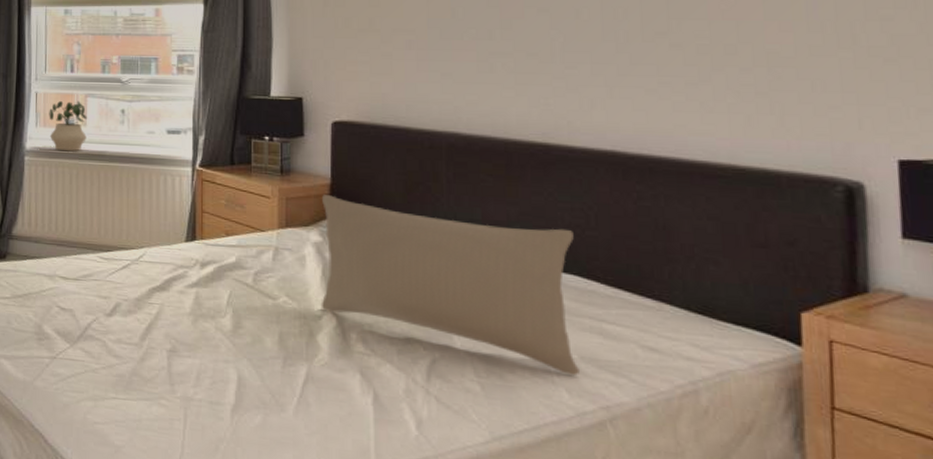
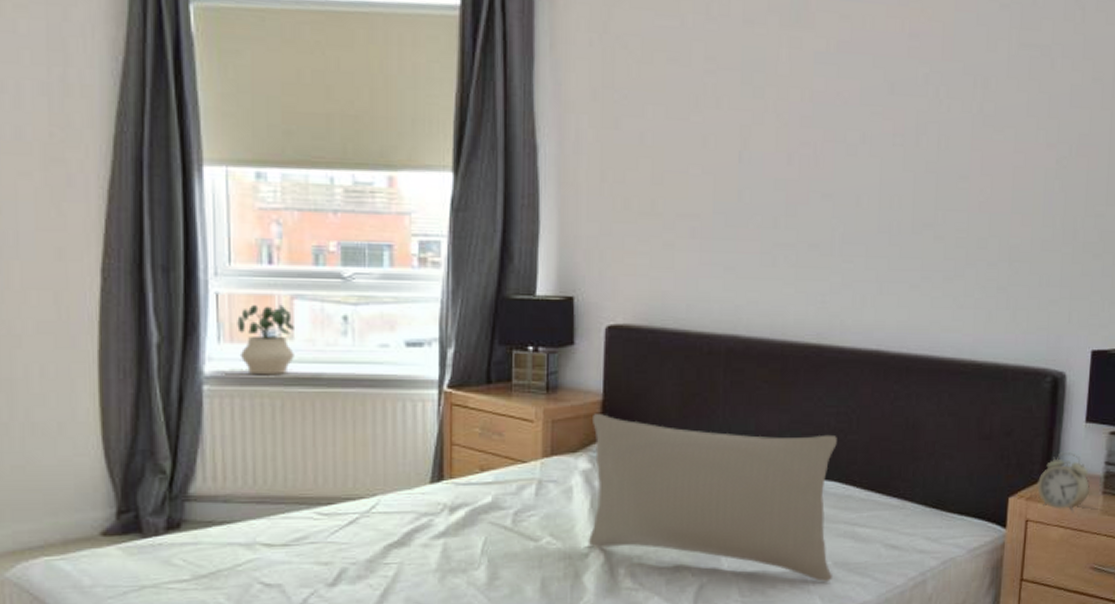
alarm clock: none [840,269,922,340] -> present [1037,452,1091,513]

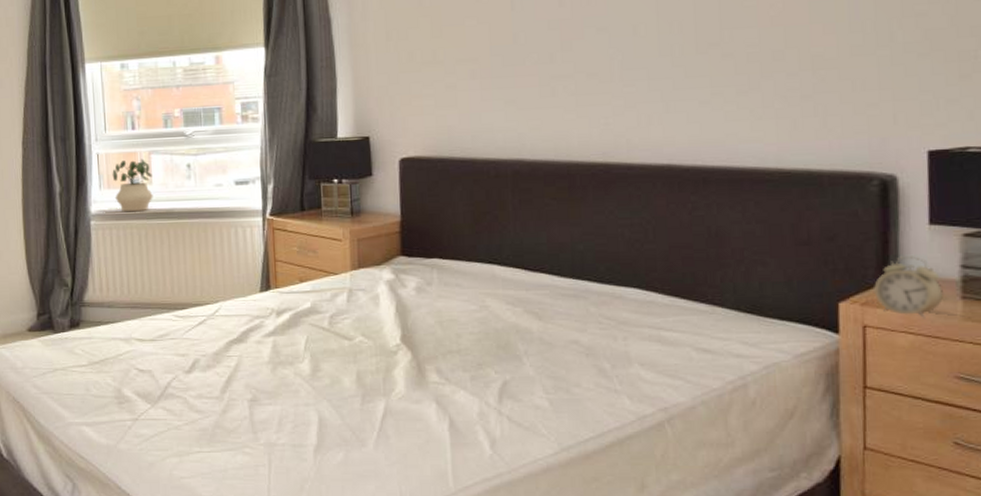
pillow: present [588,414,837,582] -> none [393,232,640,382]

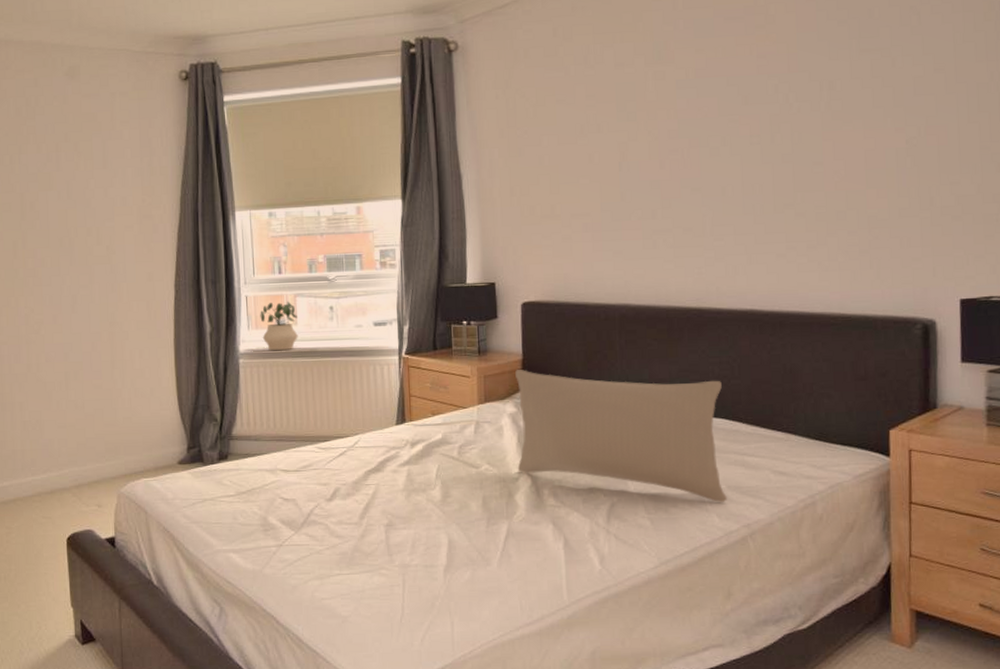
pillow: none [393,232,640,382] -> present [515,370,727,502]
alarm clock: present [874,256,945,319] -> none [917,389,973,444]

